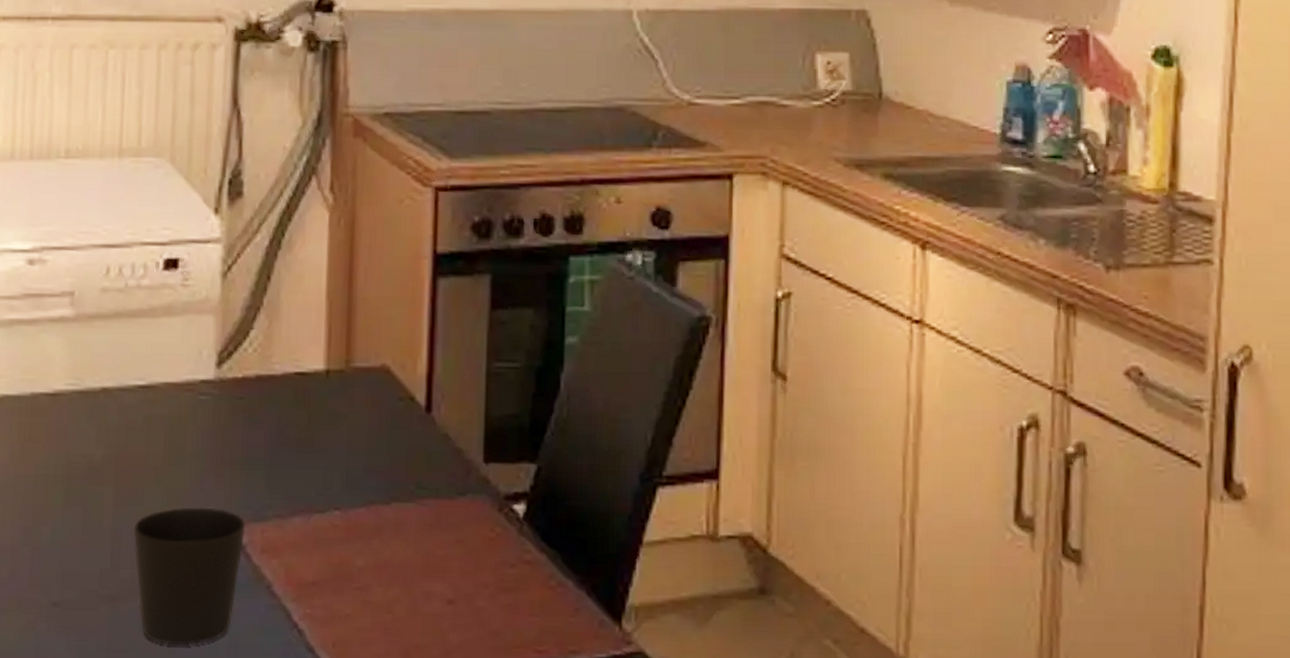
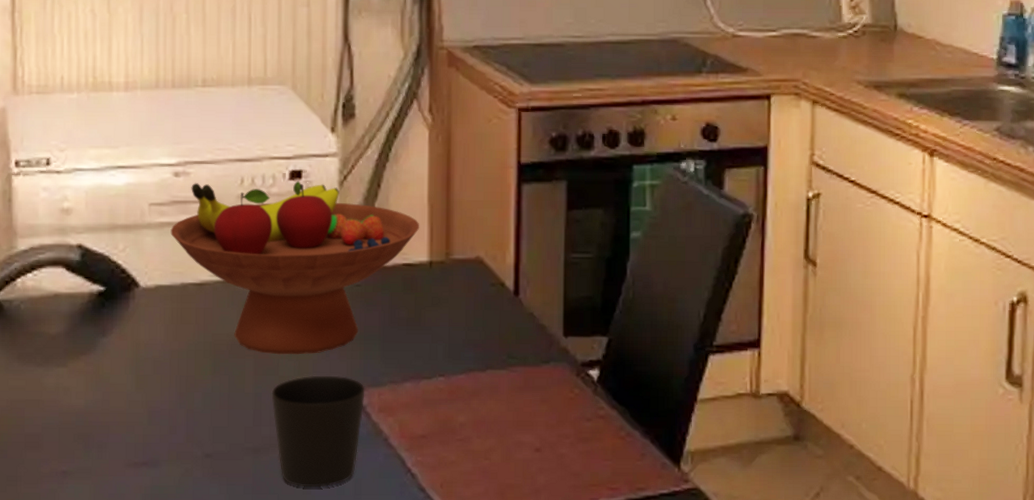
fruit bowl: none [21,271,316,482] -> present [170,181,420,355]

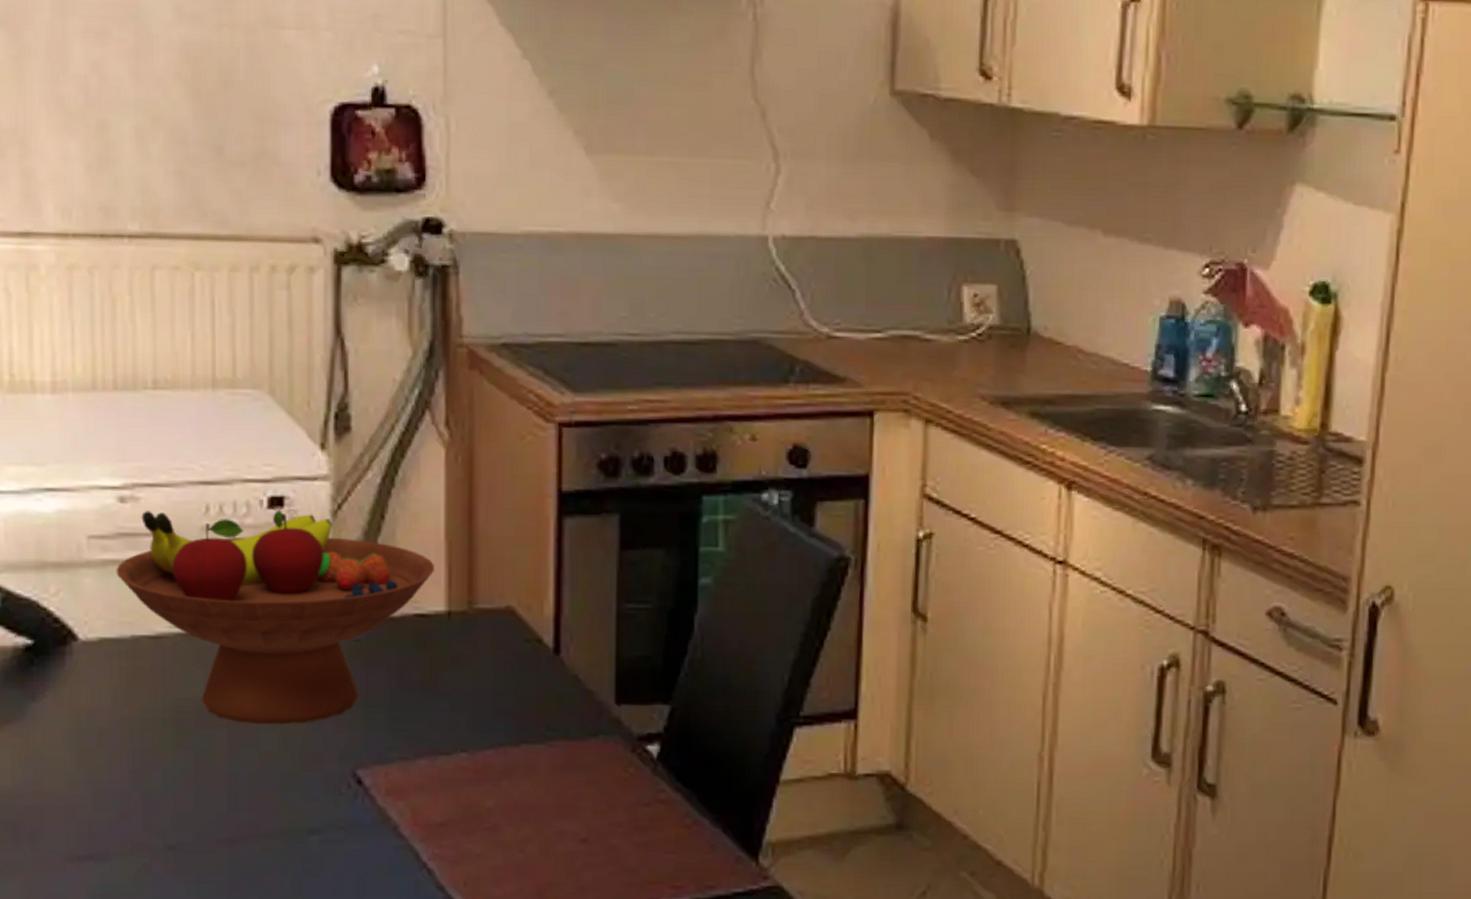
cup: present [272,375,365,488] -> none [251,750,368,886]

